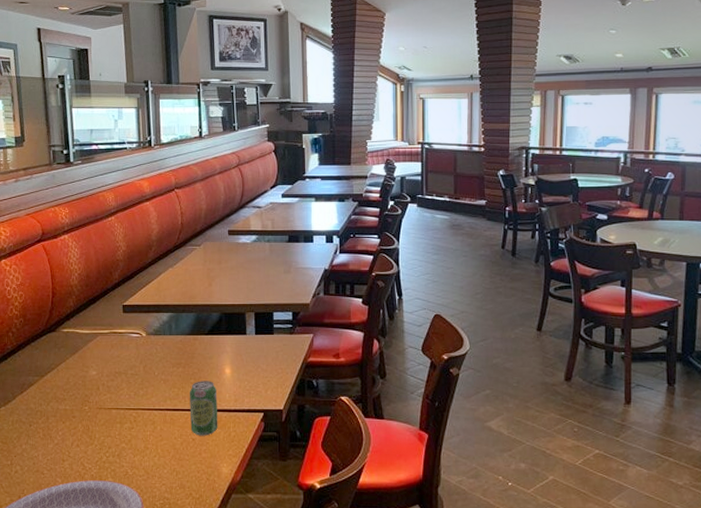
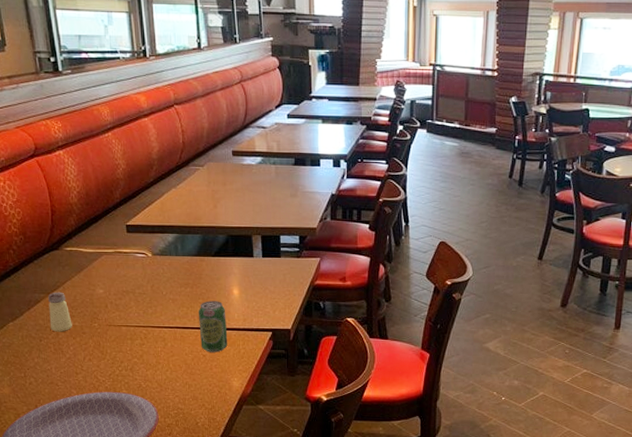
saltshaker: none [41,374,63,416] -> present [48,292,72,332]

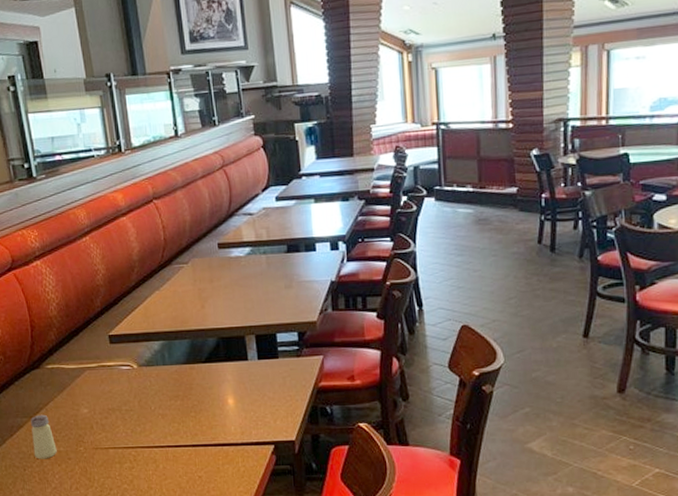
beverage can: present [198,301,228,353] -> none [190,413,226,473]

